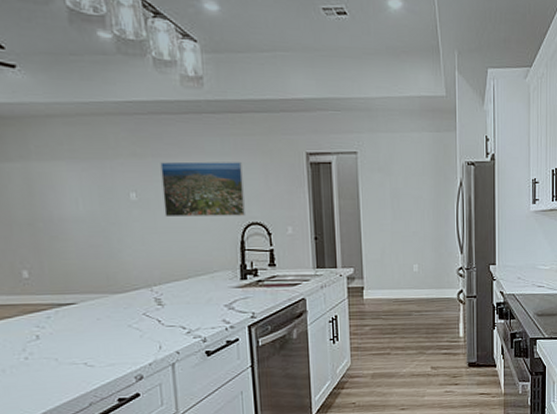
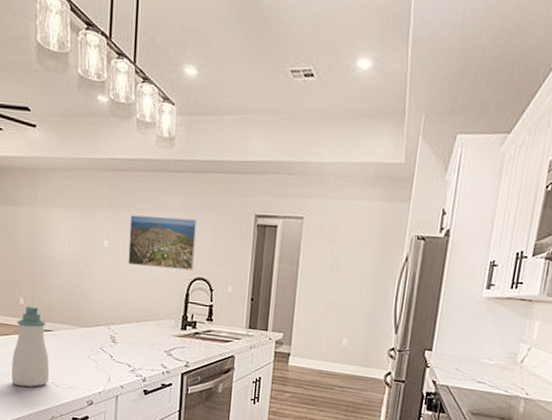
soap bottle: none [21,278,80,376] -> present [11,305,50,387]

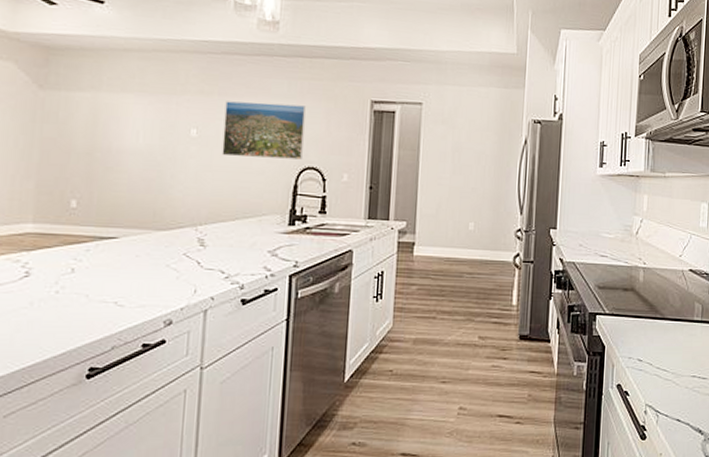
soap bottle: present [11,305,50,387] -> none [52,209,111,312]

